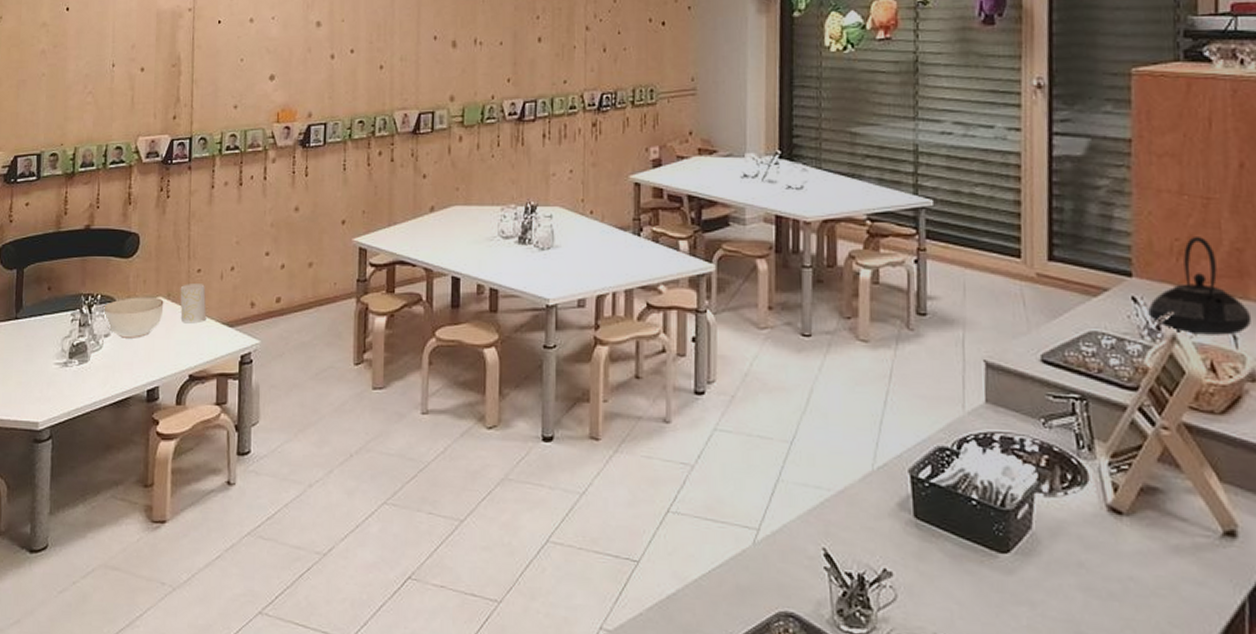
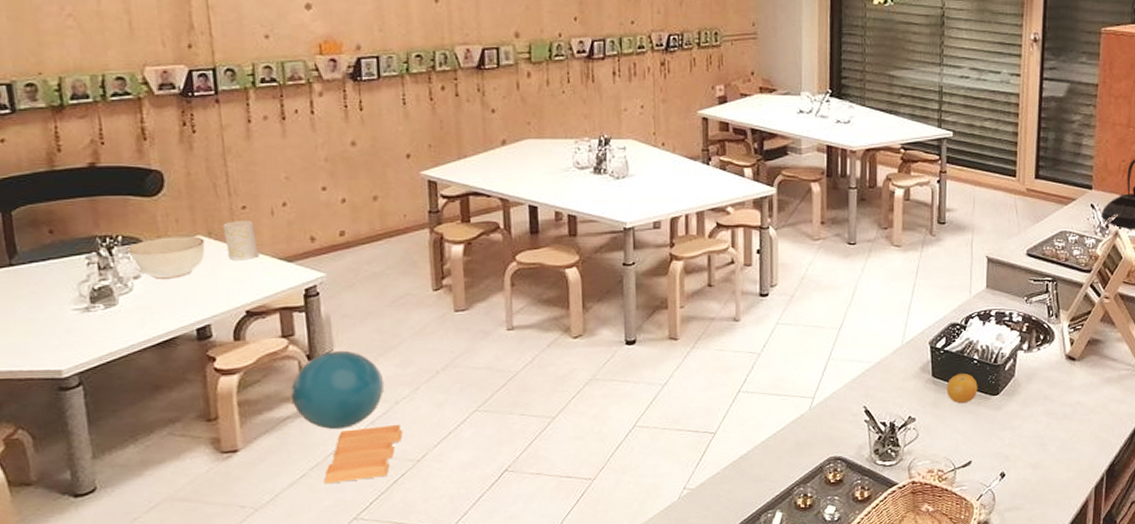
ball: none [217,423,301,510] -> present [290,350,385,430]
organizer tray: none [236,510,313,570] -> present [323,424,403,484]
fruit: none [934,516,979,560] -> present [946,373,978,404]

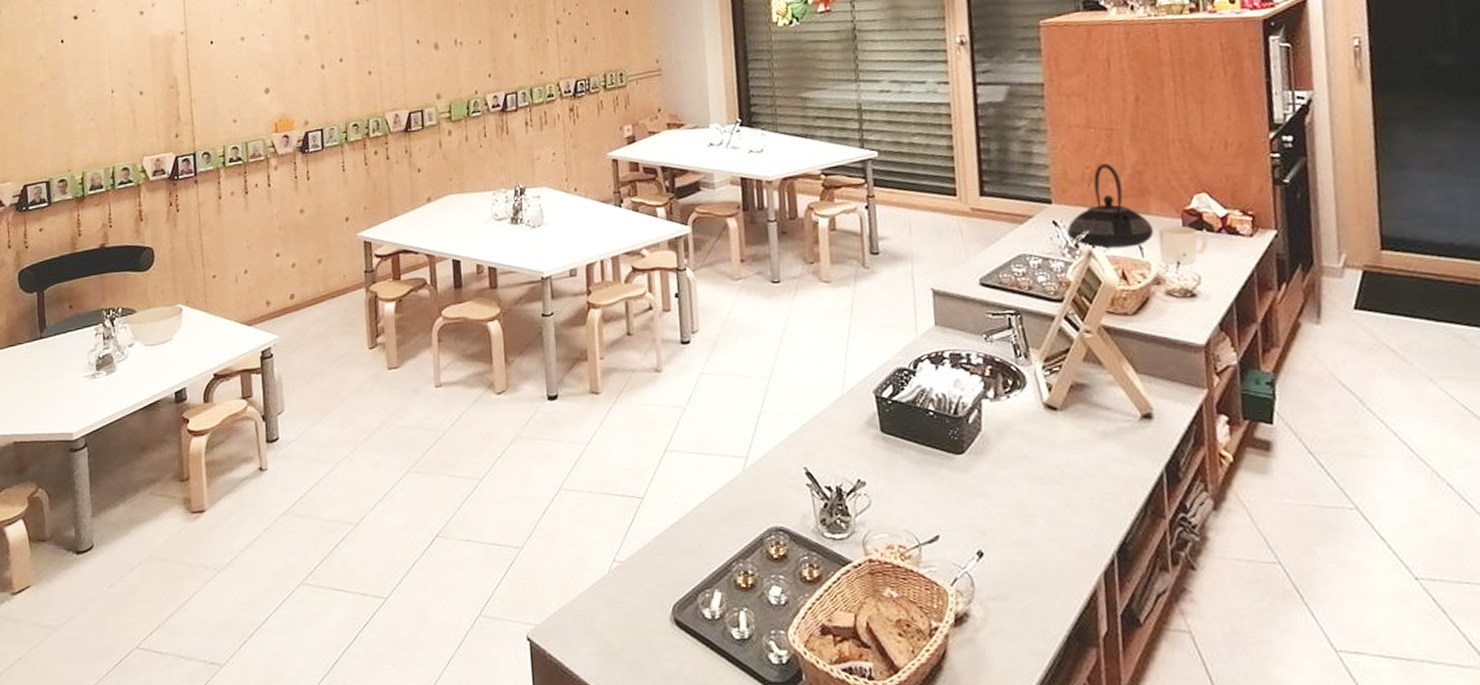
cup: present [222,221,260,261] -> none [197,288,226,327]
ball: present [290,350,385,430] -> none [248,410,327,491]
organizer tray: present [323,424,403,484] -> none [274,485,343,547]
fruit: present [946,373,978,404] -> none [899,427,938,464]

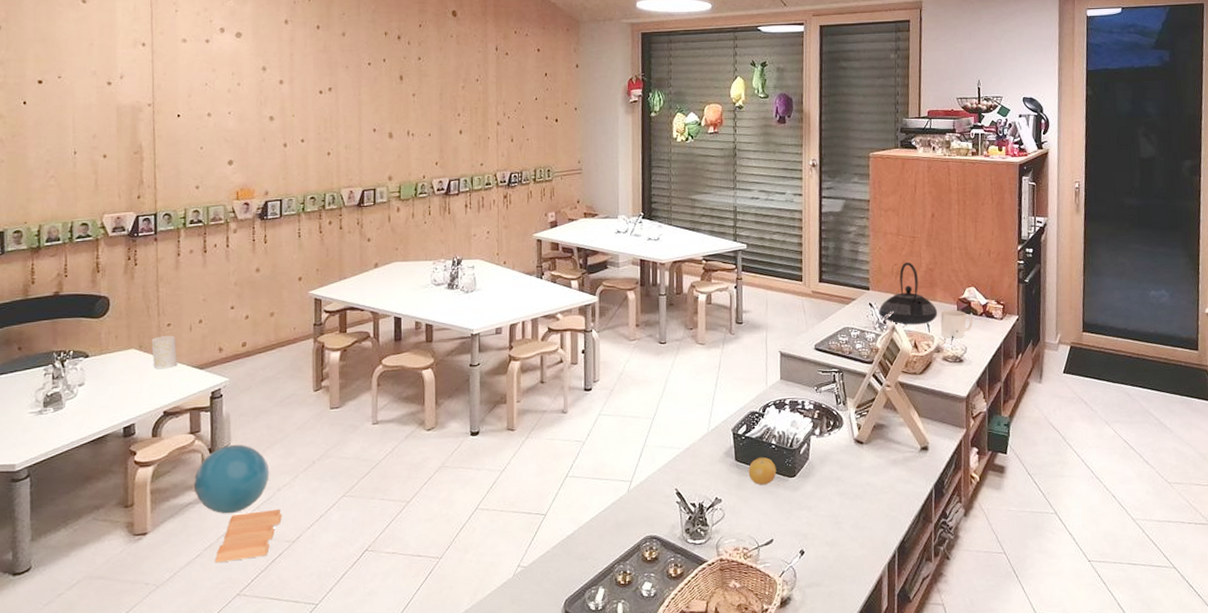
bowl: present [124,305,184,346] -> none [75,349,136,386]
cup: none [197,288,226,327] -> present [151,336,178,369]
ball: none [248,410,327,491] -> present [193,444,270,514]
organizer tray: none [274,485,343,547] -> present [214,509,282,564]
fruit: none [899,427,938,464] -> present [748,457,777,485]

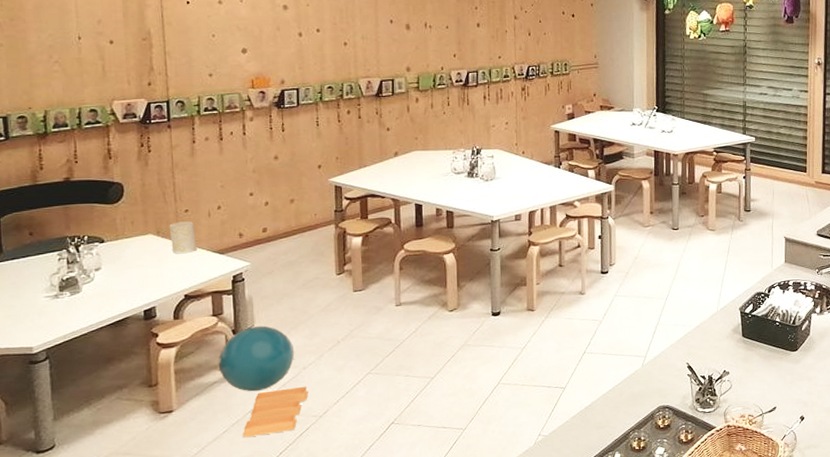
fruit: present [748,457,777,485] -> none [754,333,780,359]

